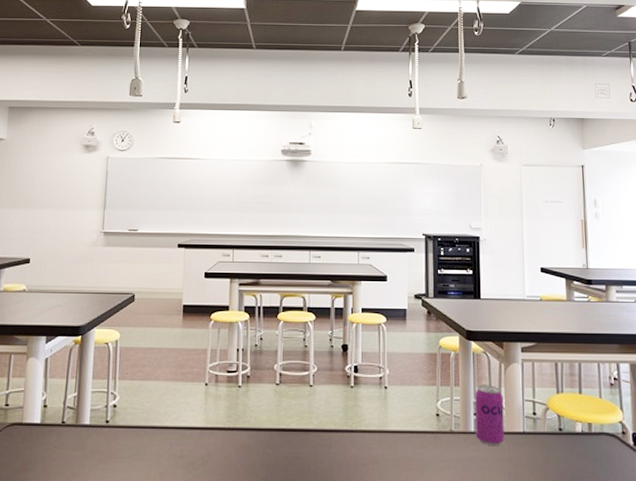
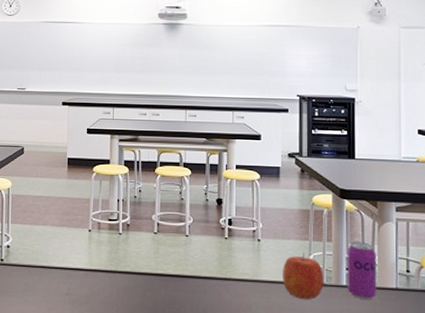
apple: none [410,399,452,448] -> present [283,253,324,300]

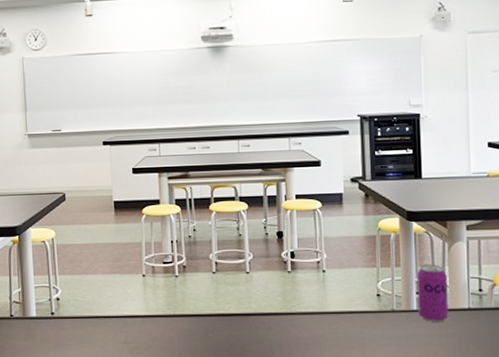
apple: present [283,253,324,300] -> none [350,280,394,327]

